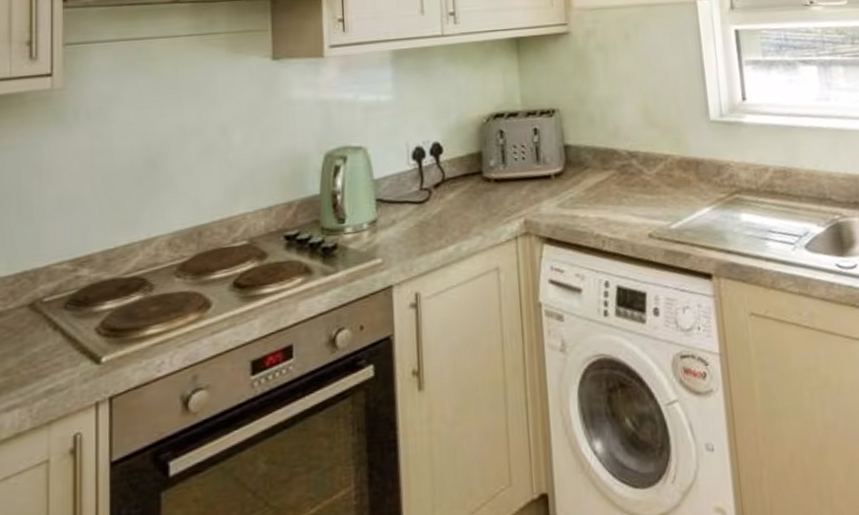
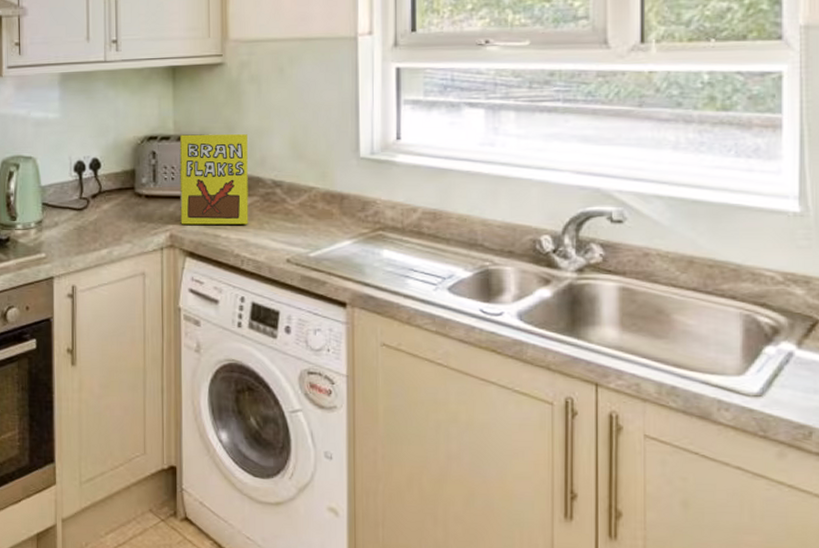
cereal box: none [527,105,607,208] -> present [179,134,249,225]

